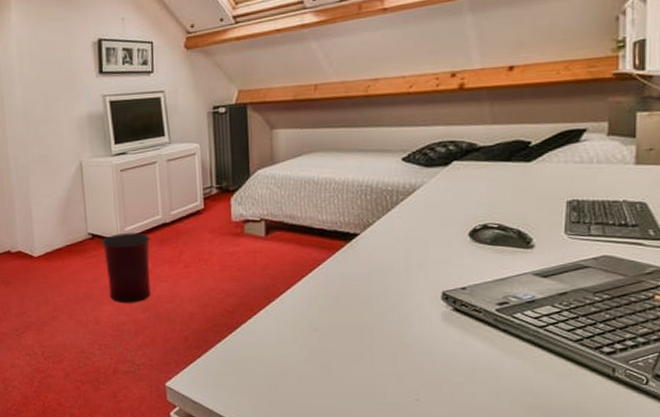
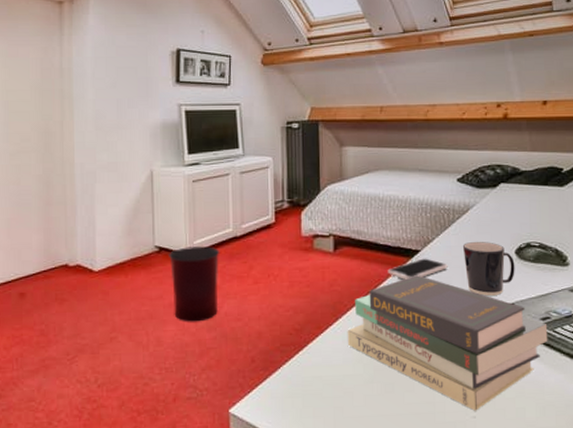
books: none [280,259,505,394] -> present [347,275,548,411]
smartphone: none [323,241,390,263] -> present [387,258,448,280]
mug: none [407,223,468,280] -> present [462,241,515,296]

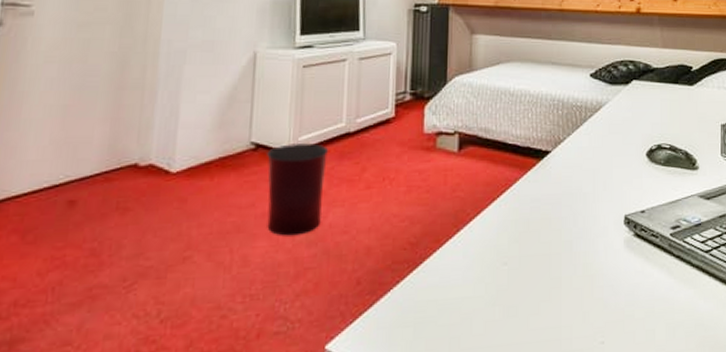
books: present [347,275,548,411] -> none [468,179,678,335]
smartphone: present [387,258,448,280] -> none [515,160,579,184]
mug: present [462,241,515,296] -> none [594,142,646,202]

